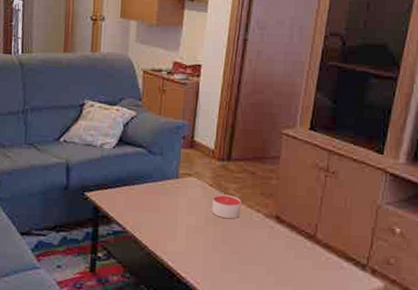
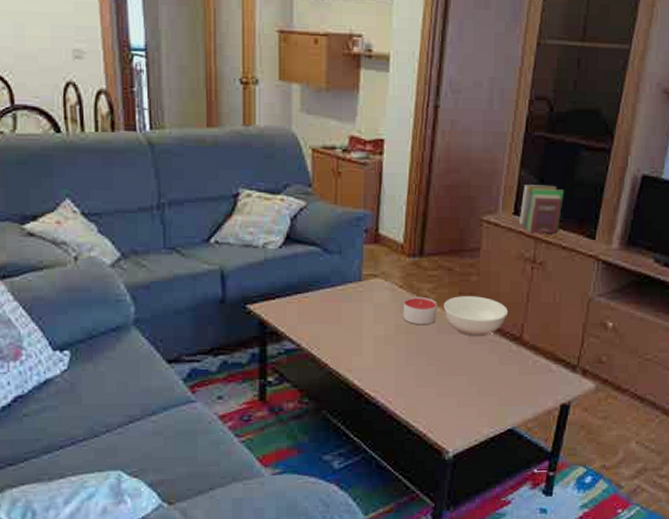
bowl: none [247,196,304,233] -> present [444,296,509,337]
books: none [314,105,355,149] -> present [518,185,564,236]

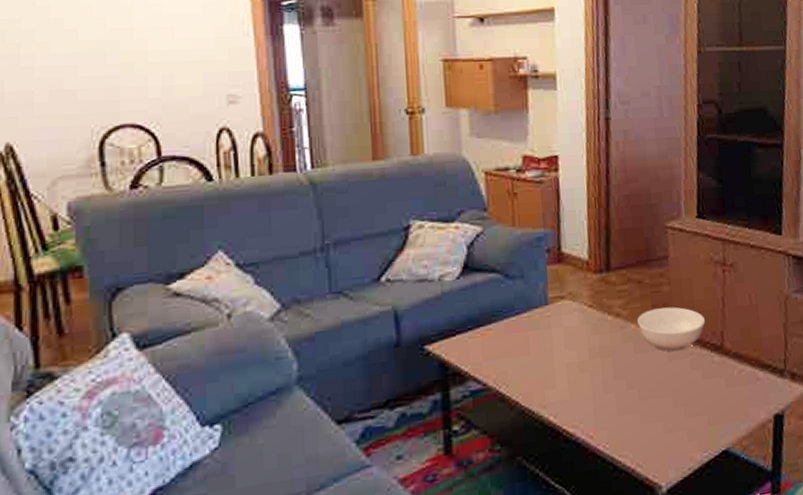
candle: present [403,296,438,325] -> none [594,314,631,346]
books: present [518,185,564,236] -> none [703,185,745,236]

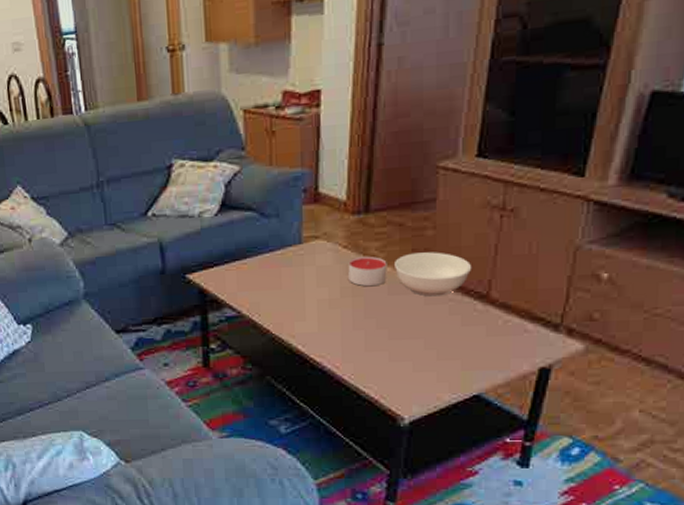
candle: none [594,314,631,346] -> present [348,256,387,287]

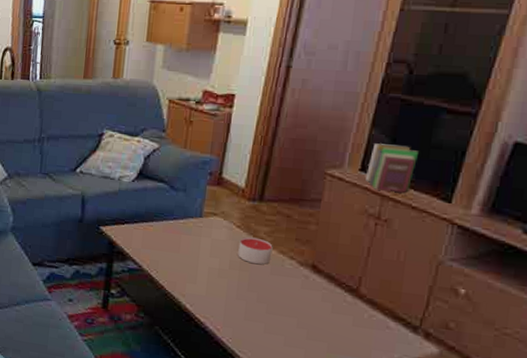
bowl: present [395,252,472,297] -> none [279,242,347,284]
books: none [483,117,542,177] -> present [365,143,418,195]

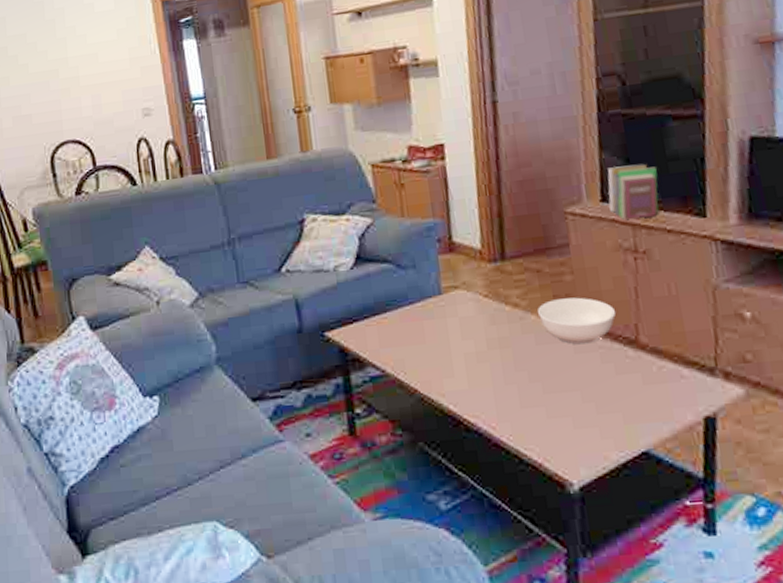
candle: present [238,236,273,265] -> none [491,304,532,337]
bowl: none [279,242,347,284] -> present [538,297,616,345]

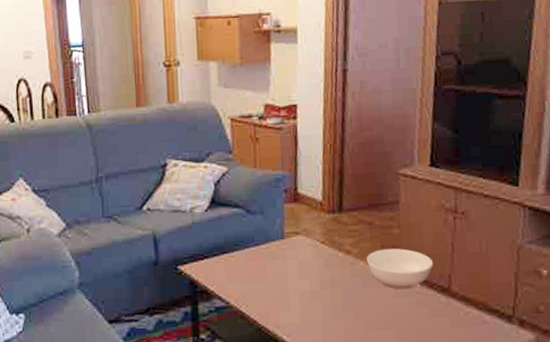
books: present [607,164,659,221] -> none [435,135,481,185]

